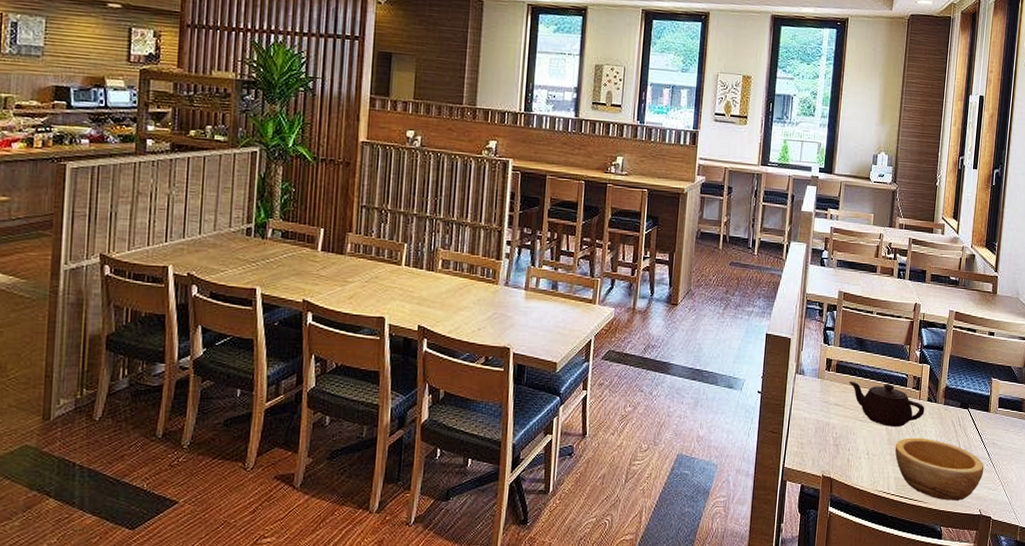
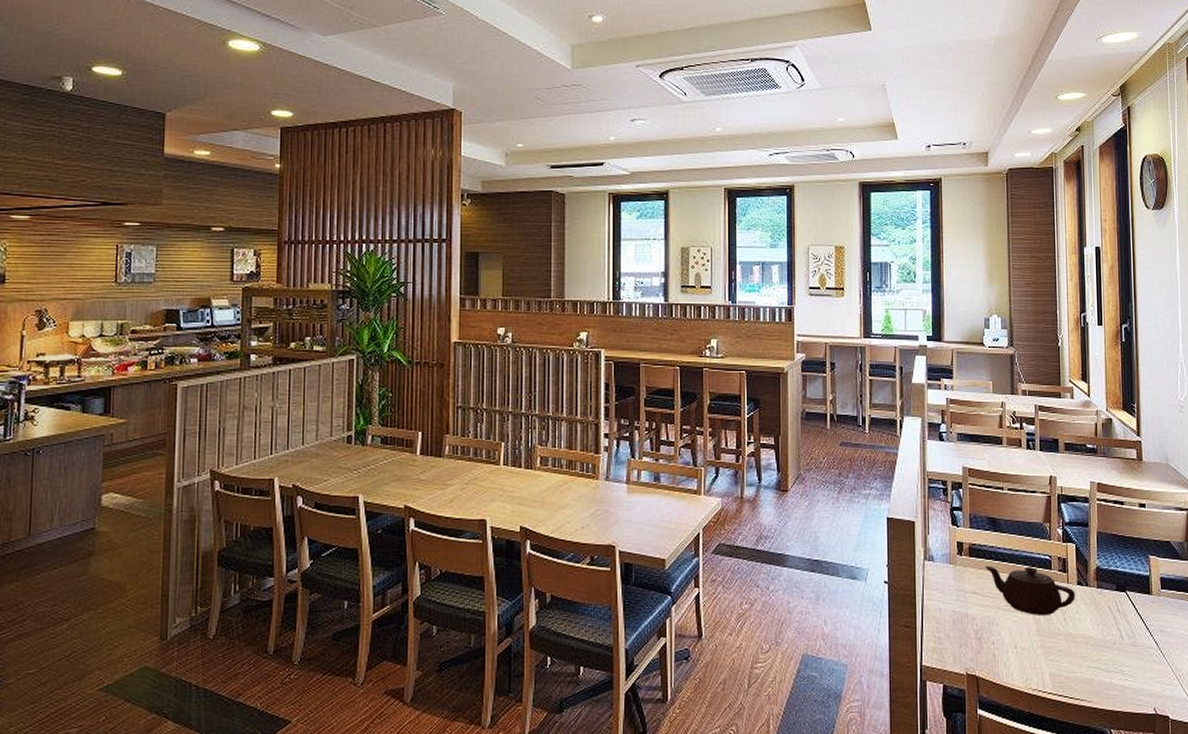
bowl: present [895,437,984,501] -> none [1046,626,1154,699]

